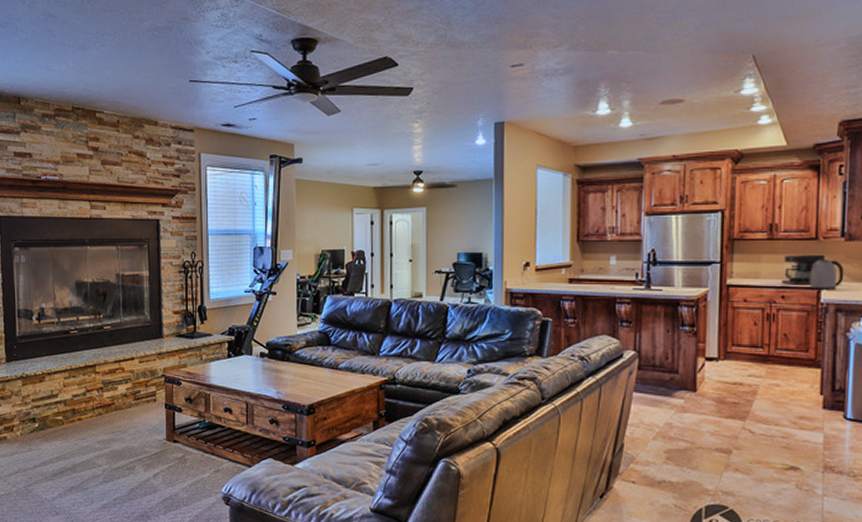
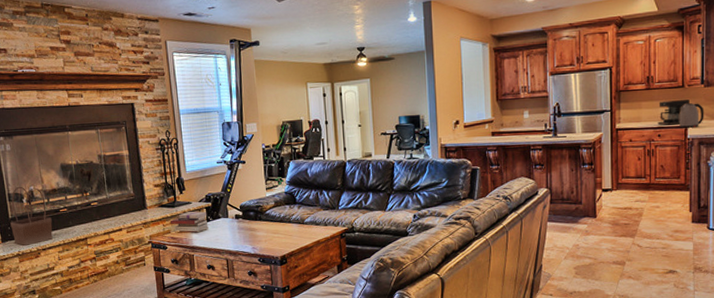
basket: none [17,302,61,369] -> present [10,186,53,246]
books: none [187,345,229,370] -> present [169,211,208,233]

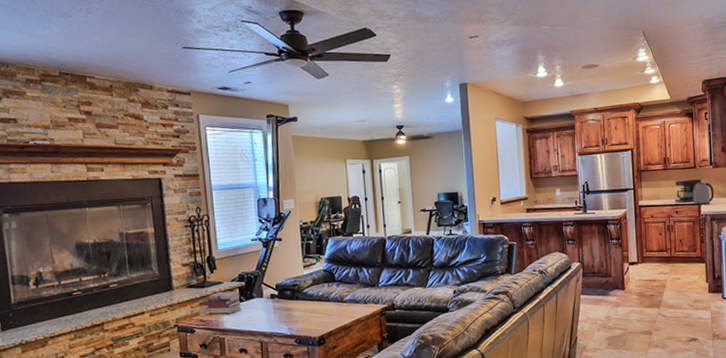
basket: present [10,186,53,246] -> none [13,267,64,335]

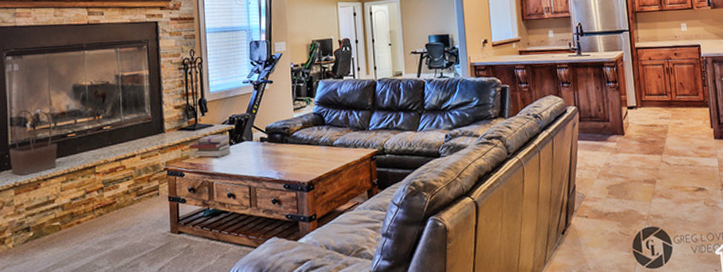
basket: none [13,267,64,335] -> present [9,109,57,177]
coffee maker: present [674,178,701,203] -> none [672,19,700,45]
kettle: present [693,182,714,206] -> none [692,23,714,48]

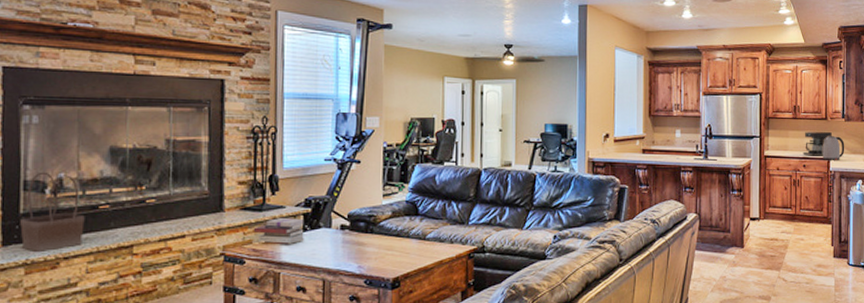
coffee maker: none [672,19,700,45] -> present [803,131,832,156]
kettle: none [692,23,714,48] -> present [823,136,845,161]

